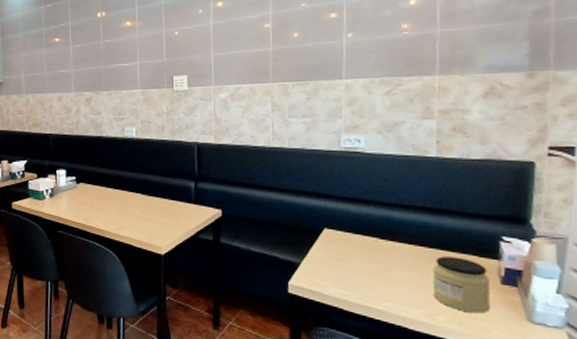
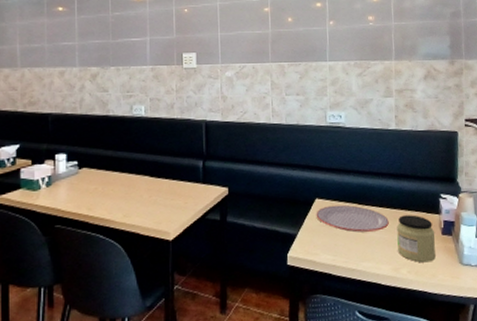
plate: none [324,237,422,270] -> present [316,204,389,233]

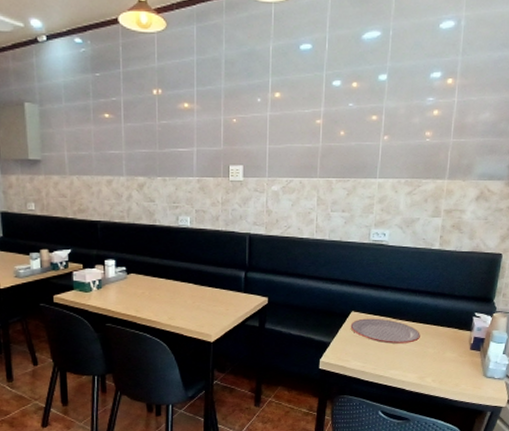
jar: present [397,214,436,263] -> none [425,330,464,374]

